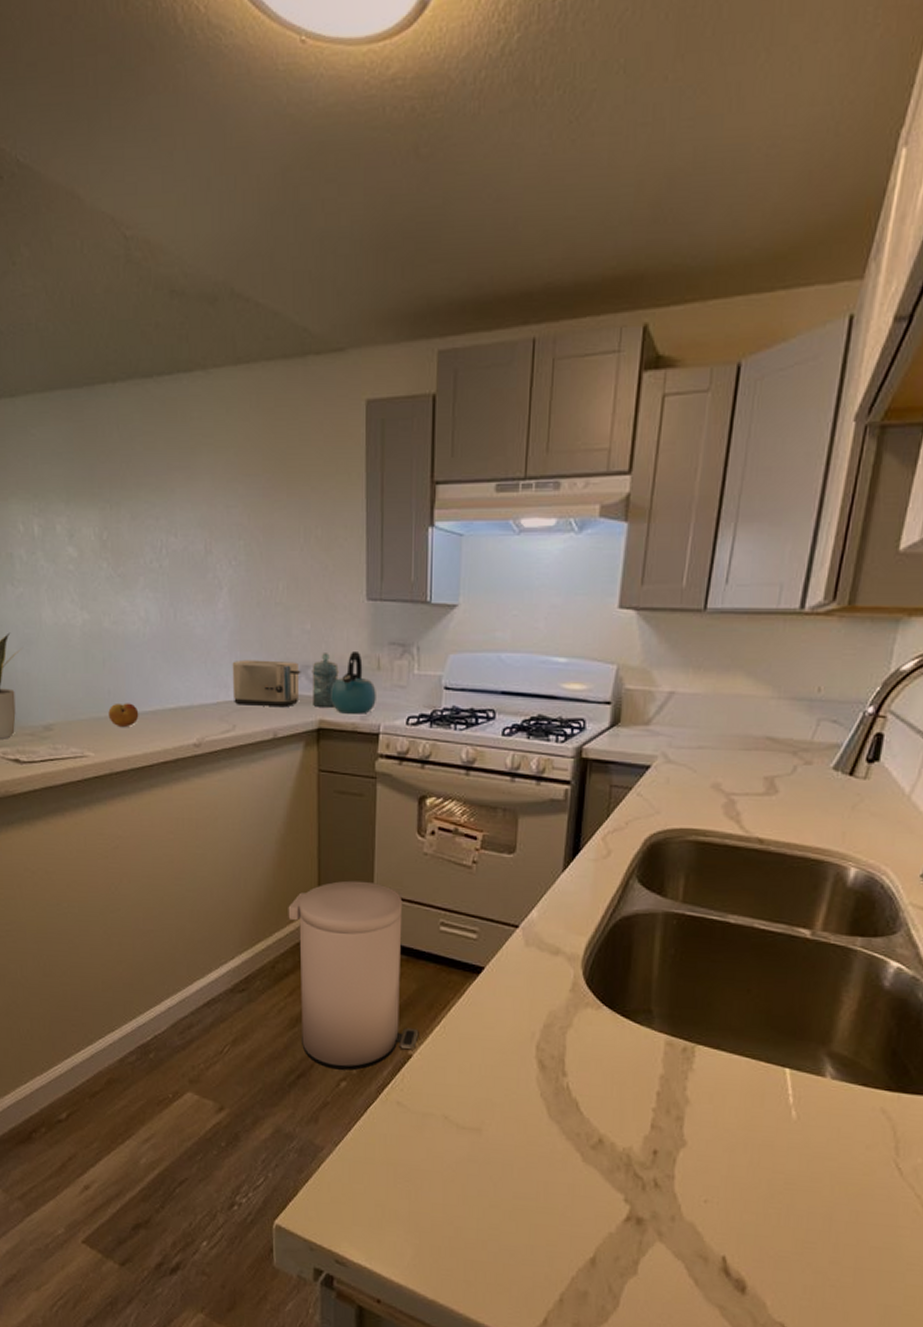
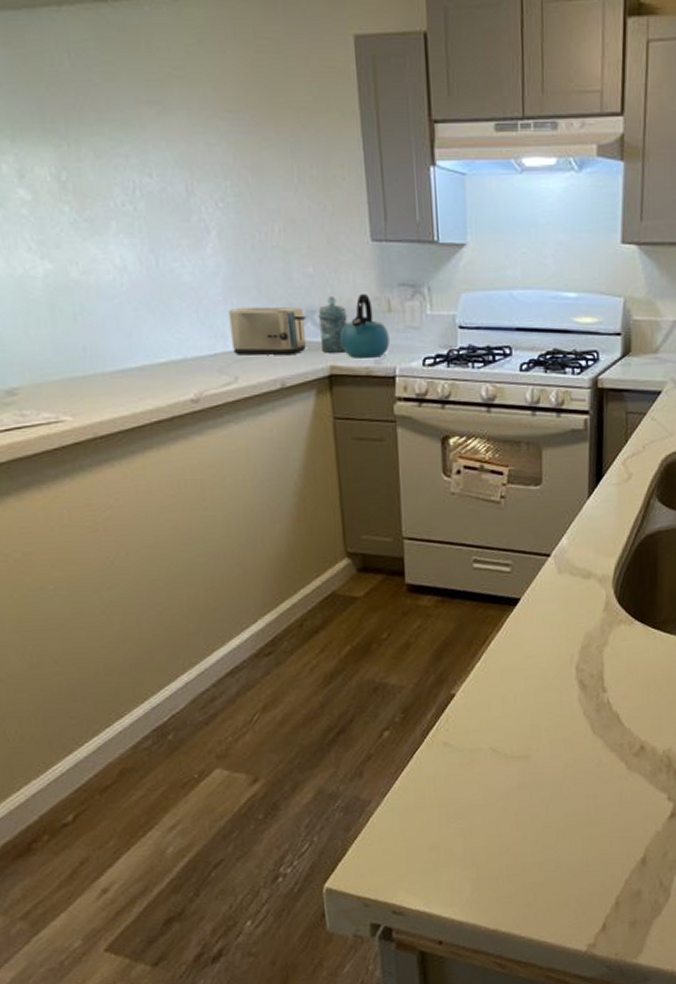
fruit: present [108,703,139,728] -> none [85,359,124,387]
pedal bin: present [288,880,419,1070] -> none [312,526,461,720]

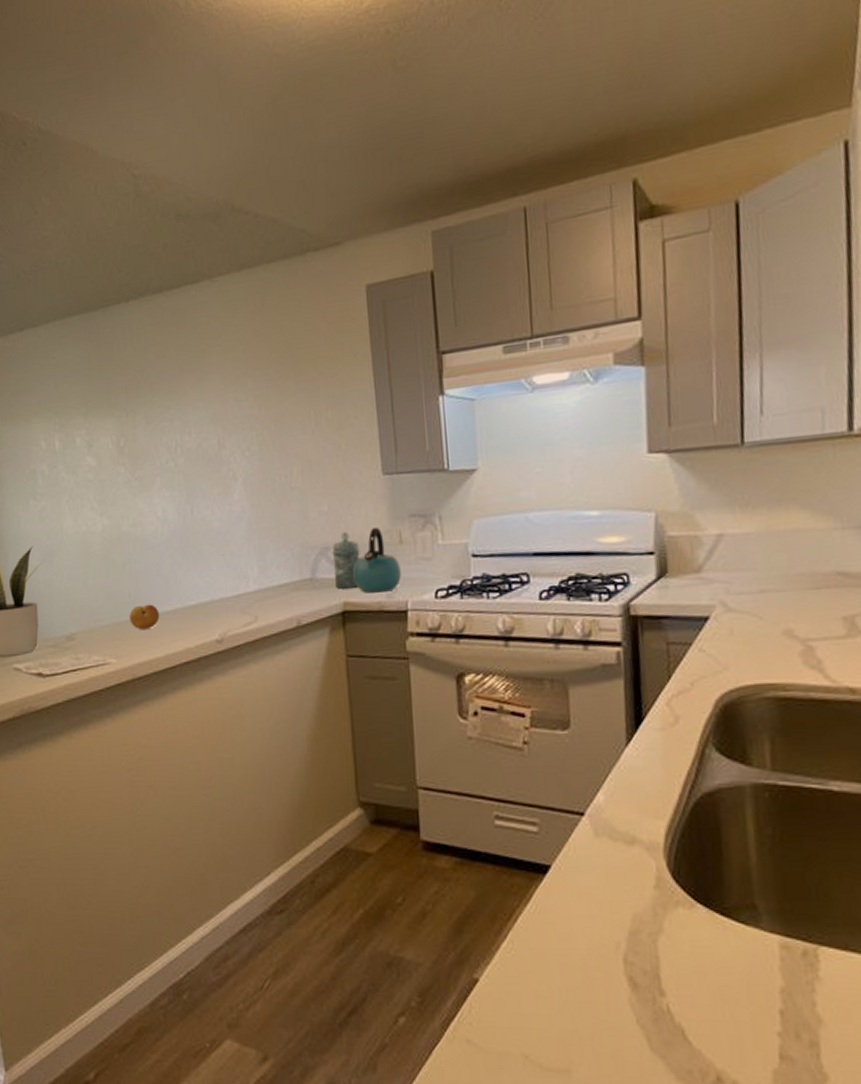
fruit: none [85,359,124,387] -> present [129,604,160,631]
toaster: present [228,306,307,356] -> none [251,545,322,595]

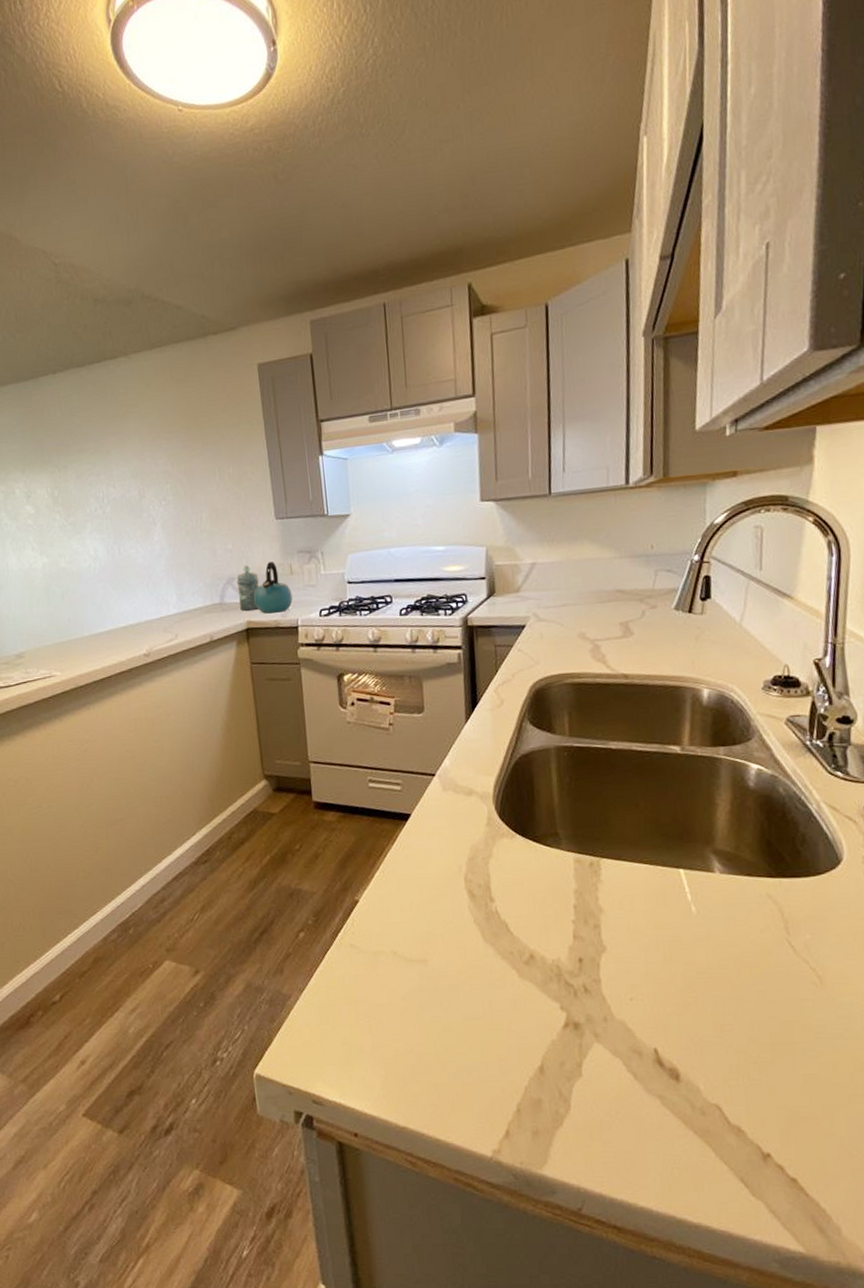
fruit: present [129,604,160,631] -> none [70,626,96,648]

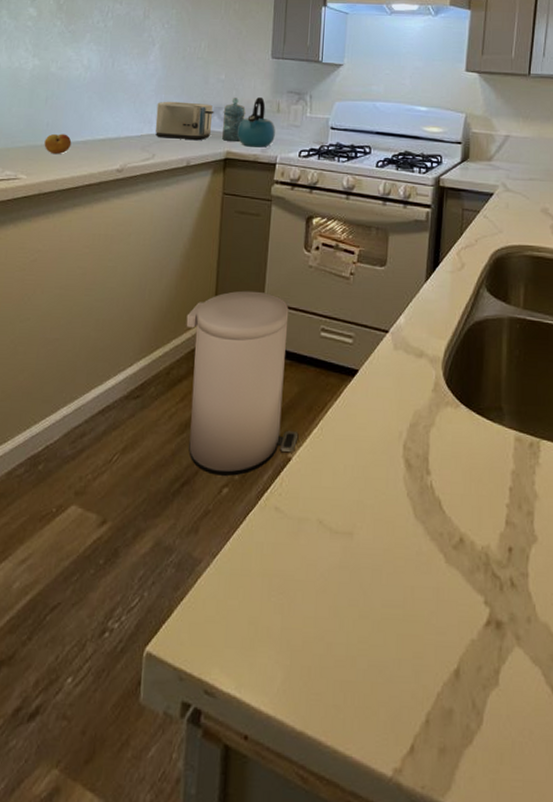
fruit: none [70,626,96,648] -> present [44,133,72,155]
toaster: none [170,576,229,618] -> present [155,101,214,141]
pedal bin: none [237,752,362,922] -> present [186,290,299,476]

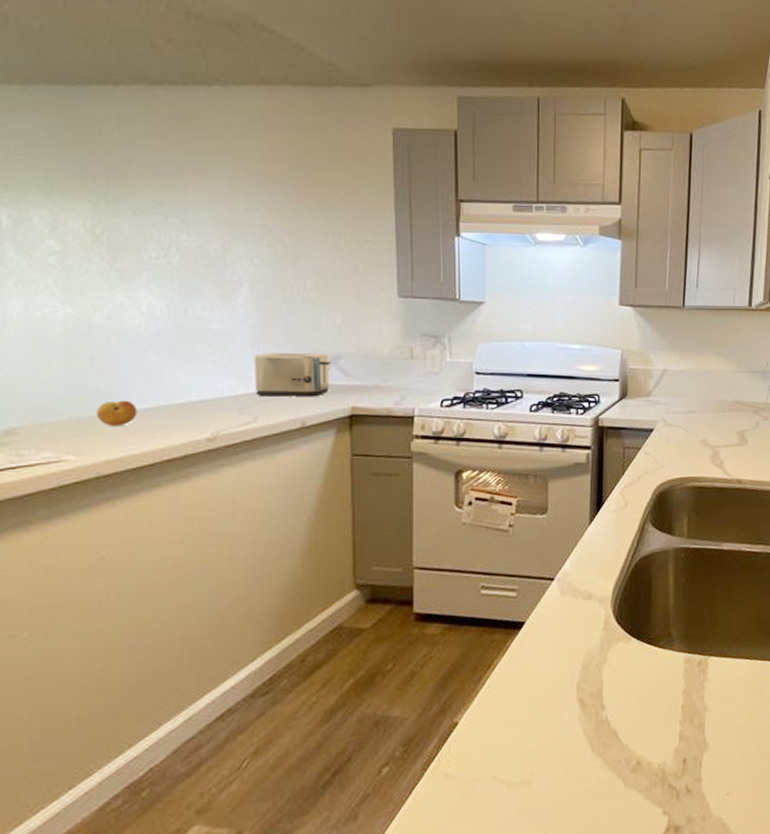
pedal bin: present [186,290,299,476] -> none [319,557,465,757]
canister: present [222,98,247,141] -> none [343,345,373,395]
kettle: present [237,97,275,148] -> none [362,343,410,400]

